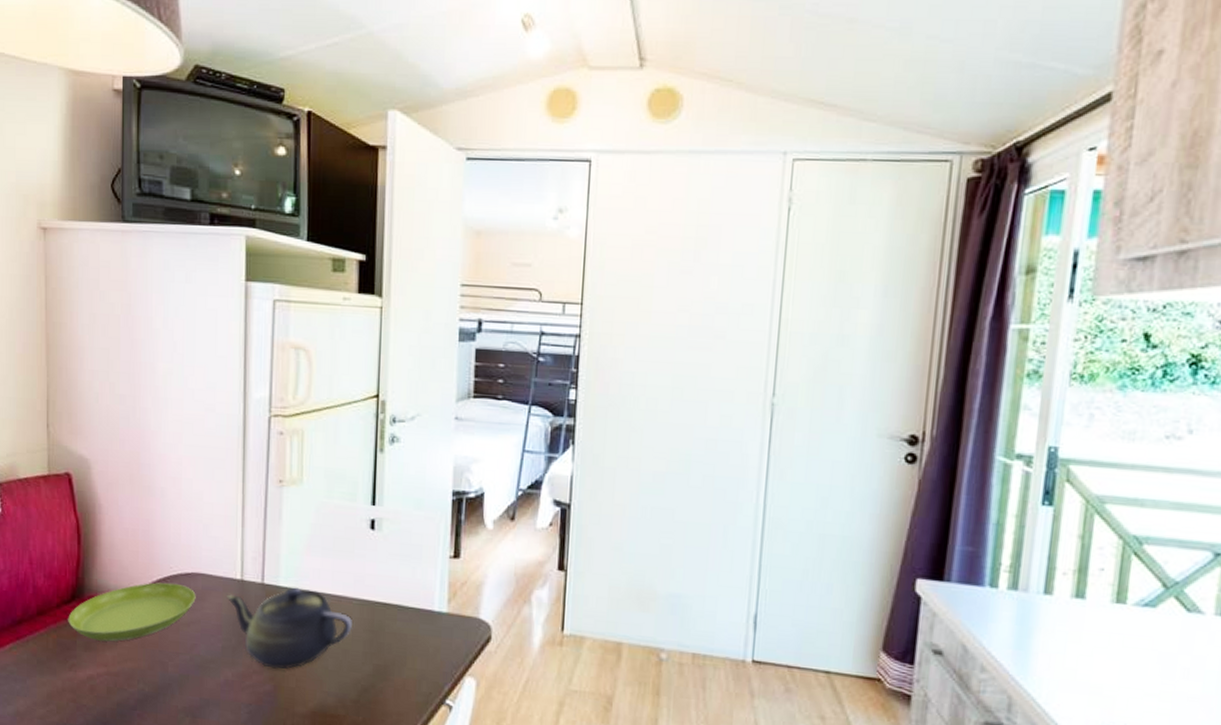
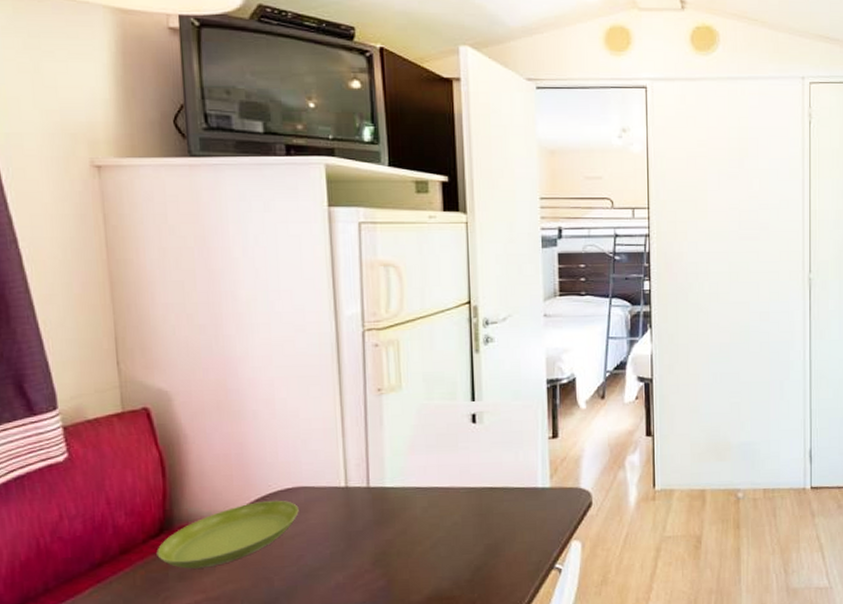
teapot: present [226,587,354,669] -> none [331,486,462,565]

